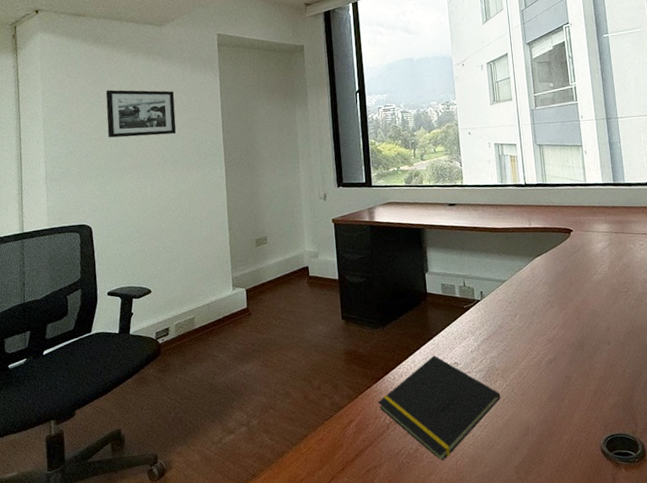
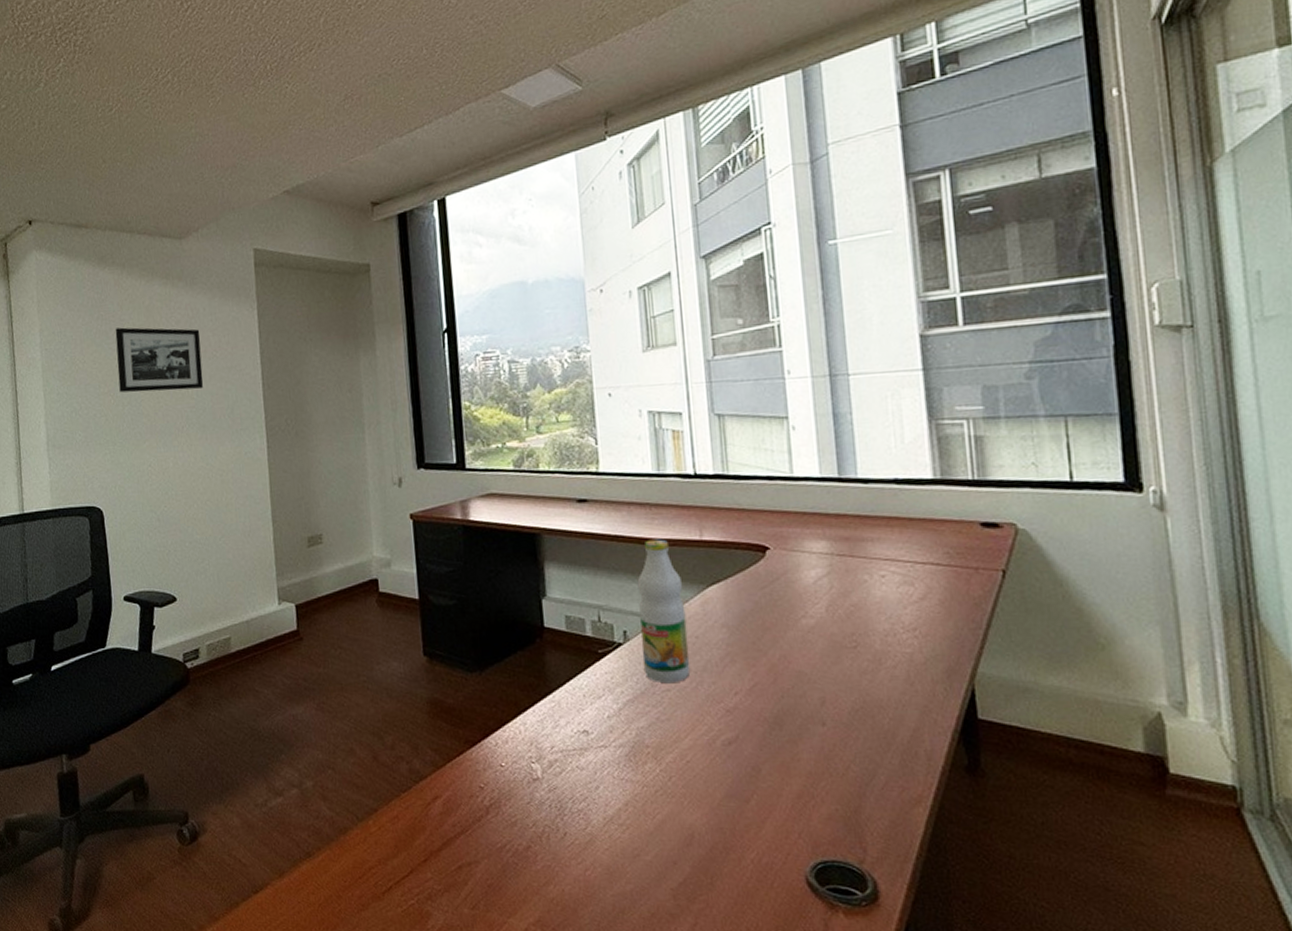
notepad: present [378,355,501,460] -> none [473,717,653,866]
bottle: none [489,228,525,325] -> present [637,539,691,684]

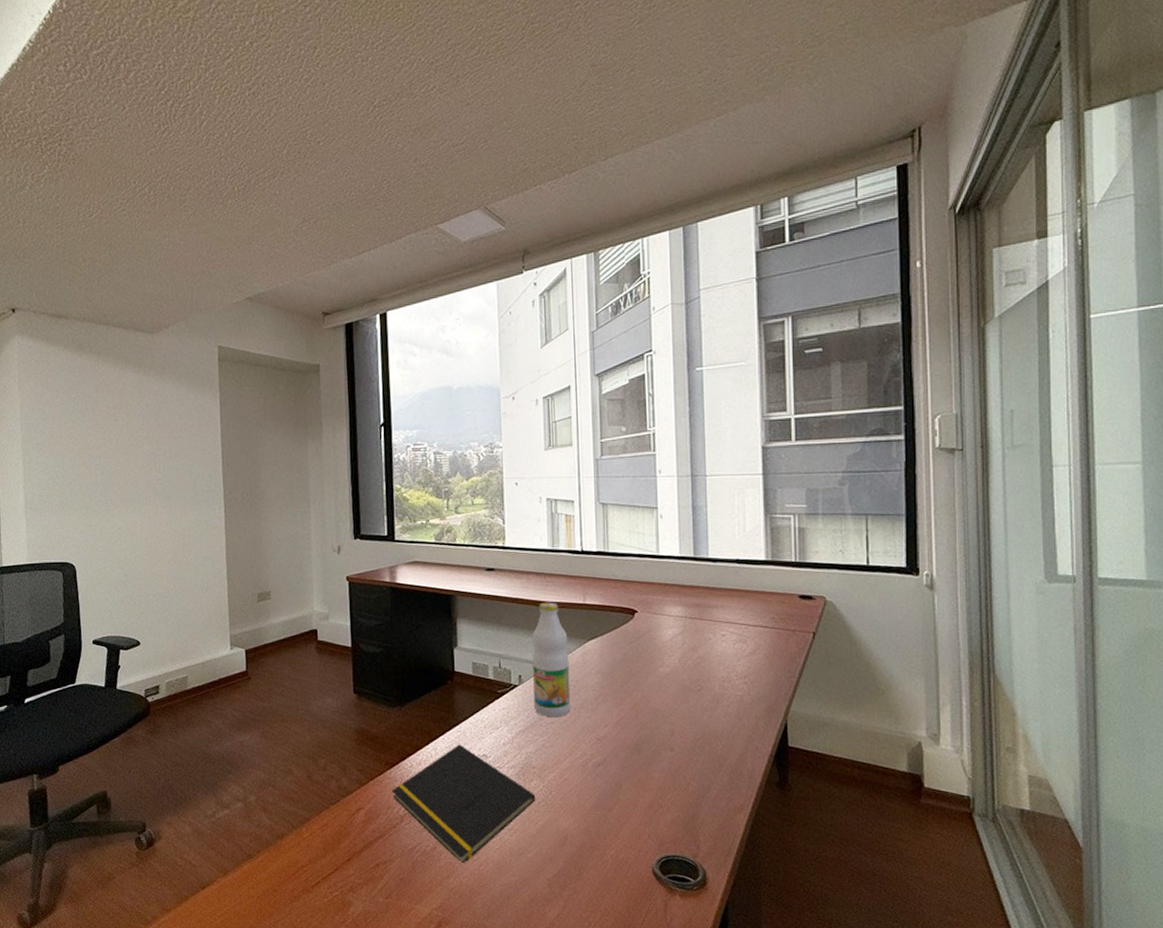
picture frame: present [115,327,204,393] -> none [90,408,170,465]
notepad: none [473,717,653,866] -> present [391,744,536,863]

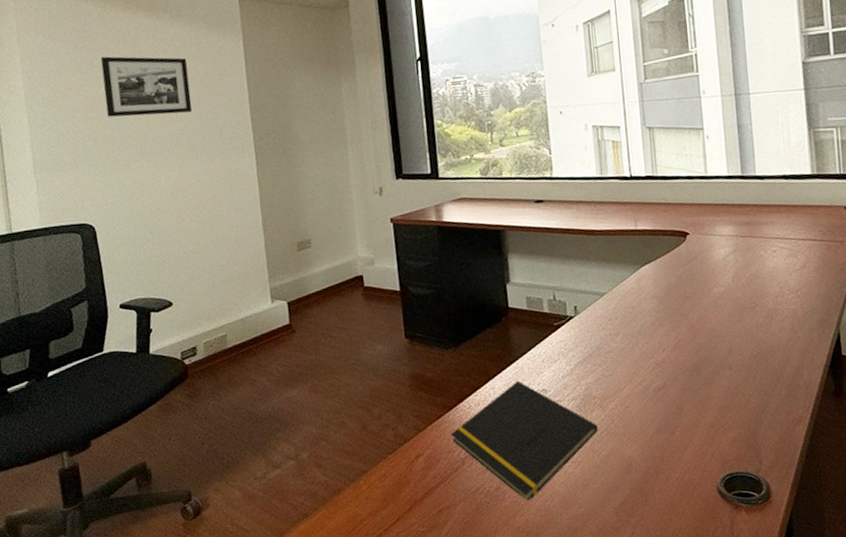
picture frame: none [90,408,170,465] -> present [100,56,192,117]
bottle: present [532,602,571,718] -> none [585,230,628,346]

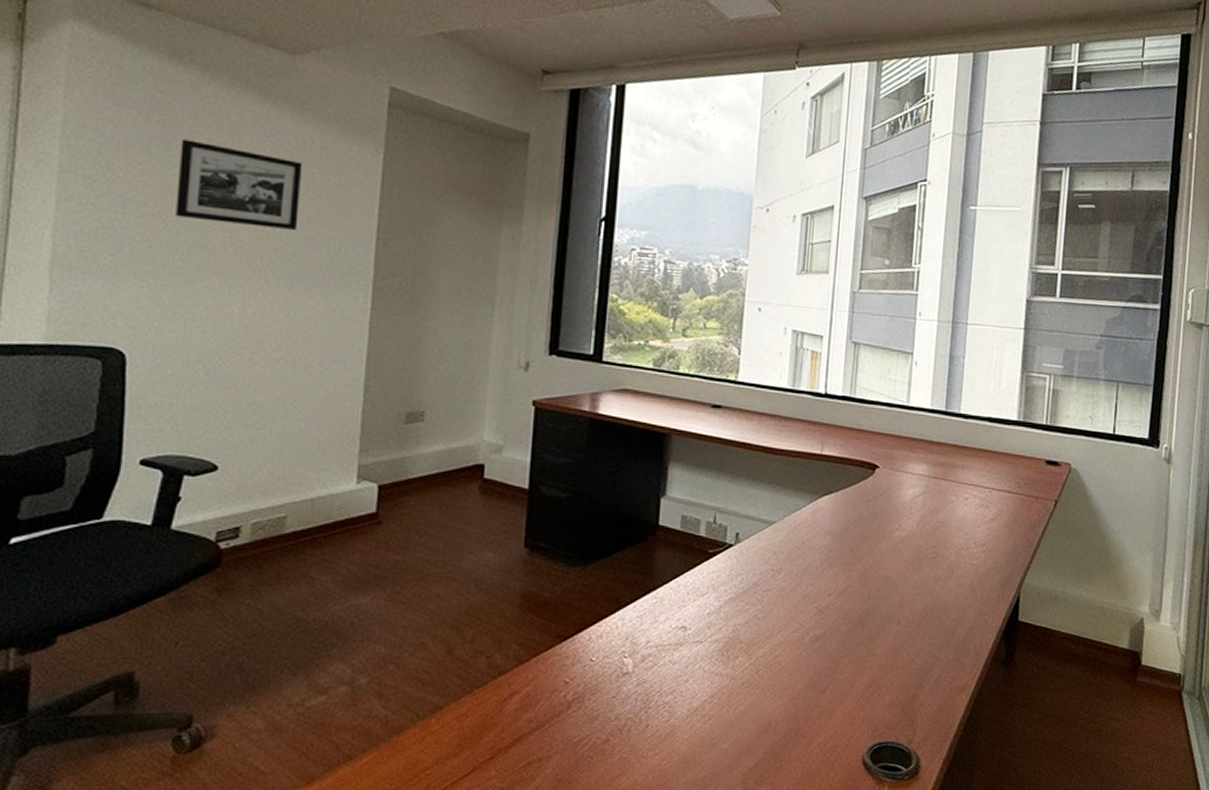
notepad: present [450,380,599,500] -> none [559,613,740,757]

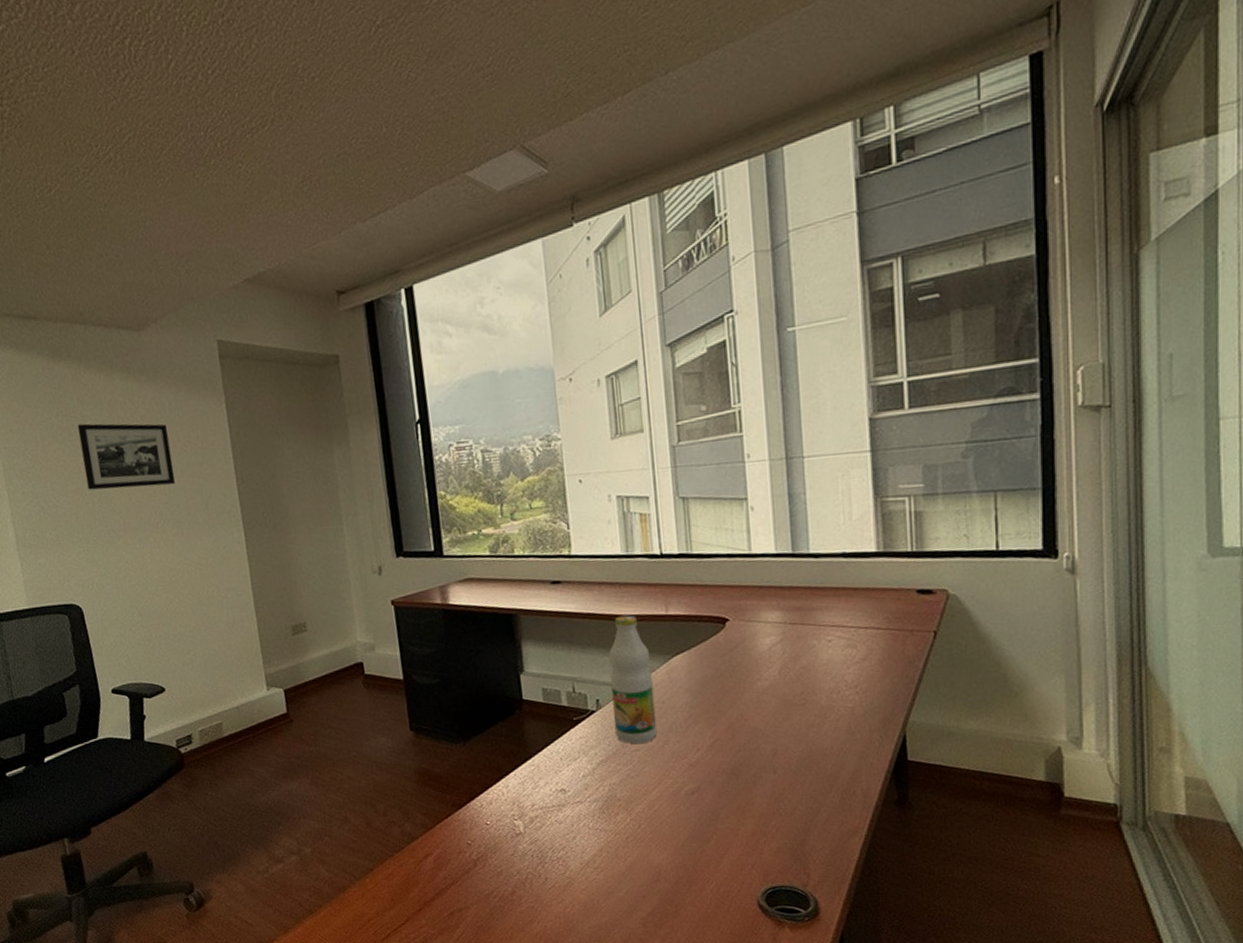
bottle: none [749,449,799,584] -> present [608,615,657,745]

